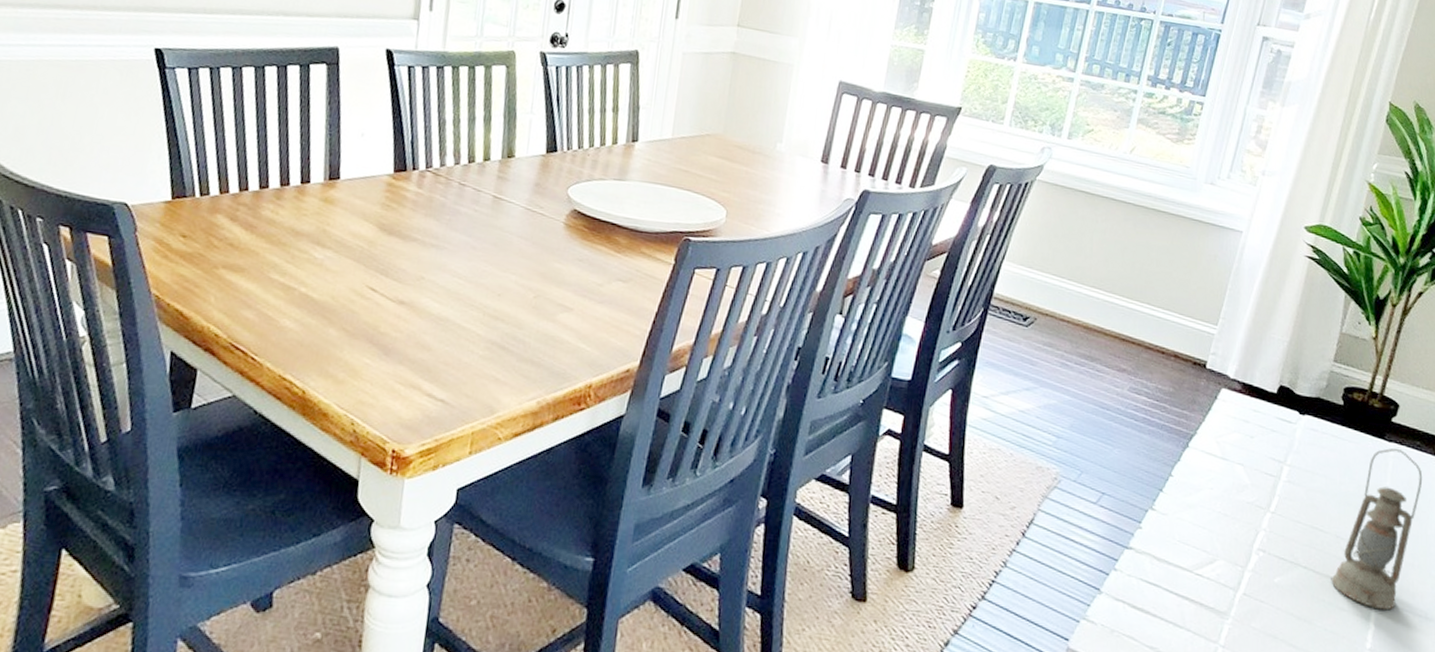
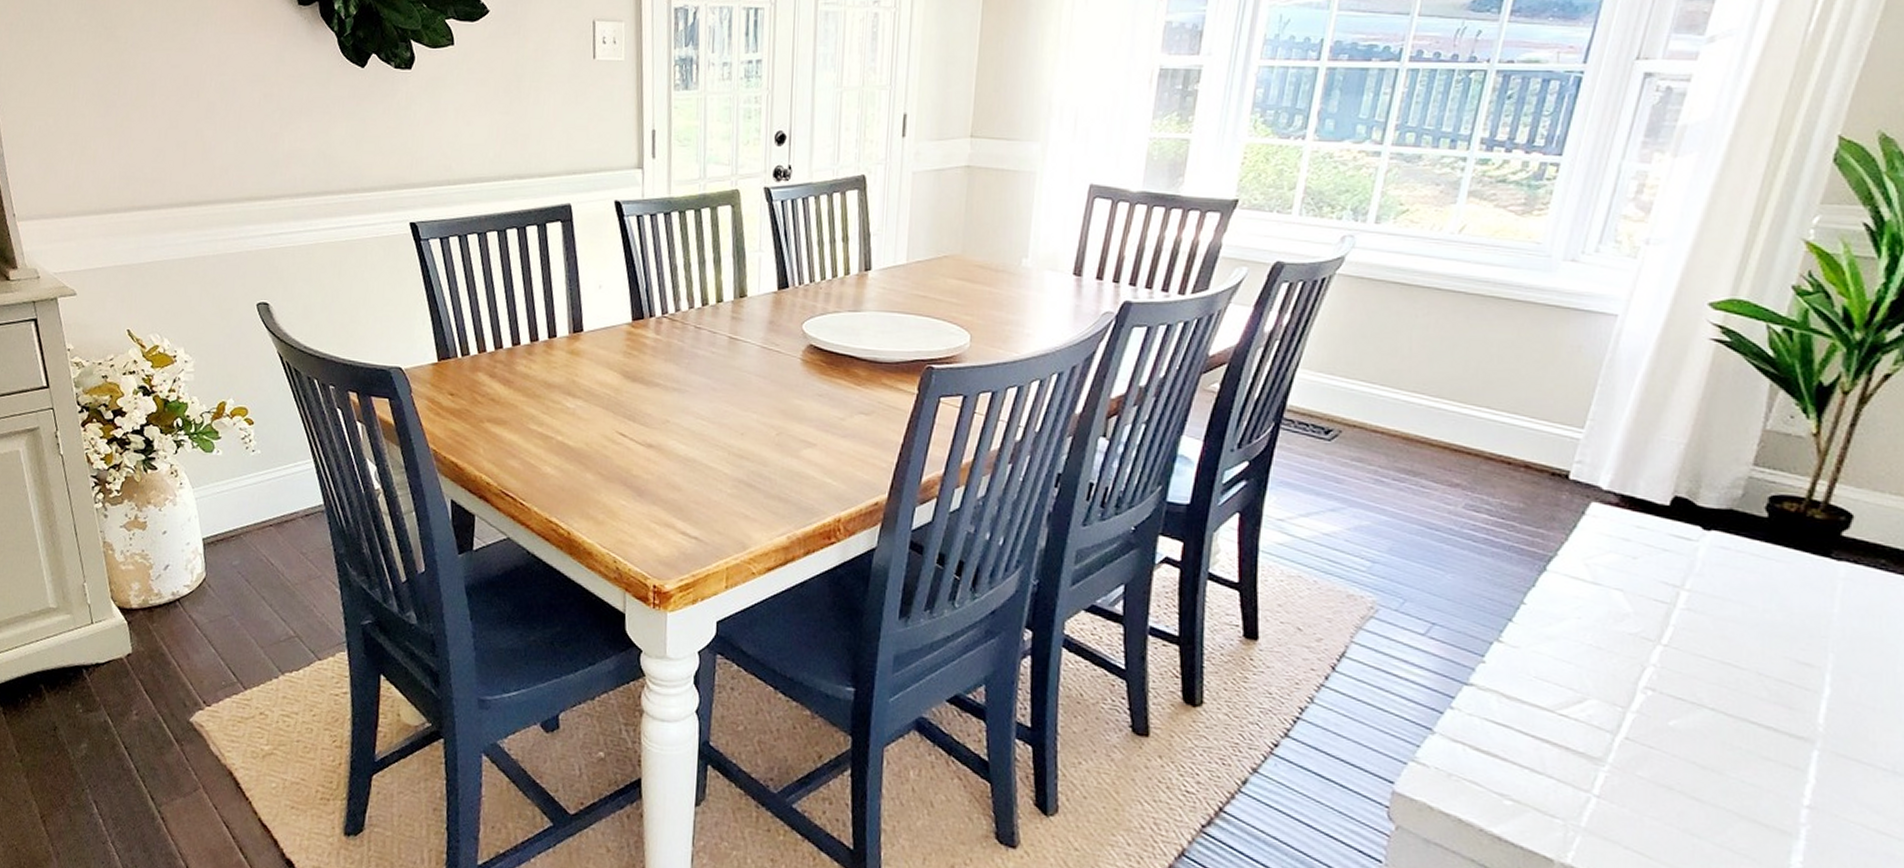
lantern: present [1331,448,1423,610] -> none [1750,567,1890,762]

